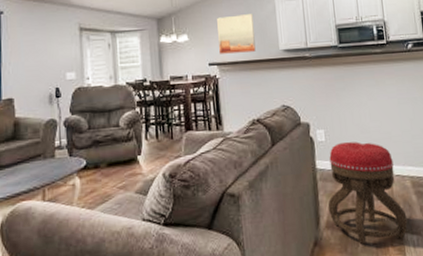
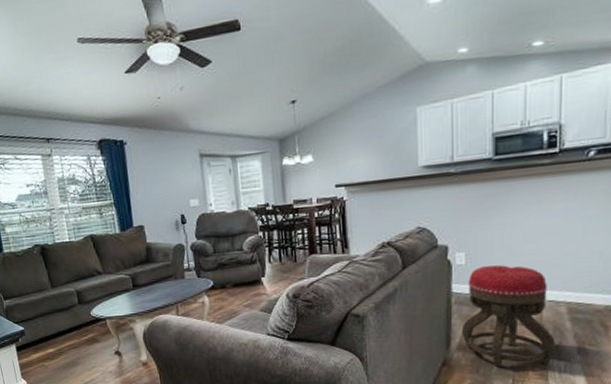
wall art: present [217,14,256,54] -> none [346,127,390,174]

